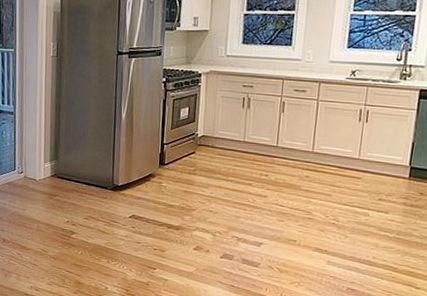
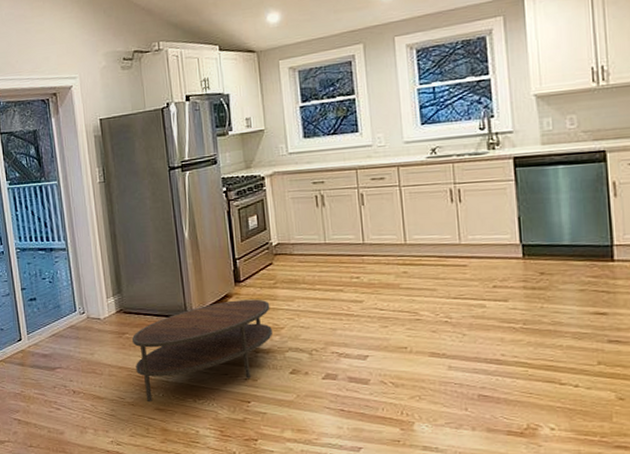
coffee table: none [61,180,187,258] -> present [132,299,273,403]

